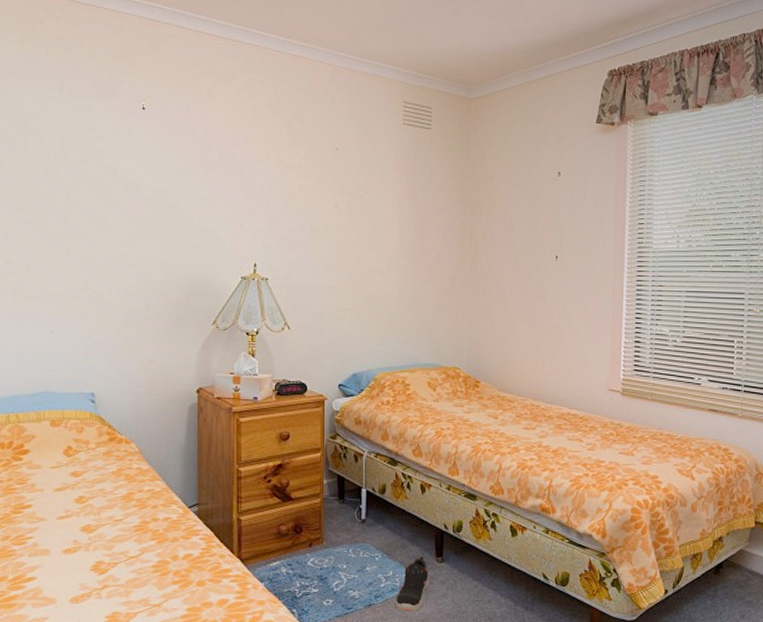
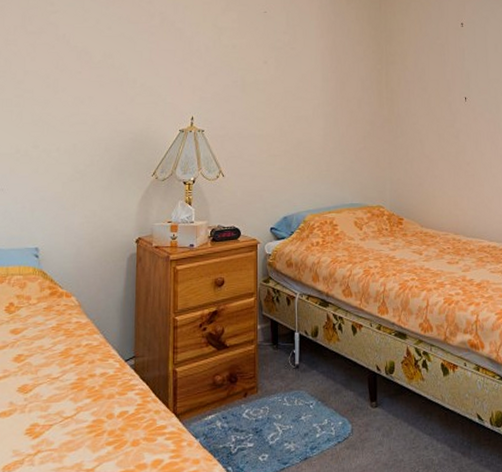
shoe: present [395,555,430,612] -> none [331,401,365,464]

